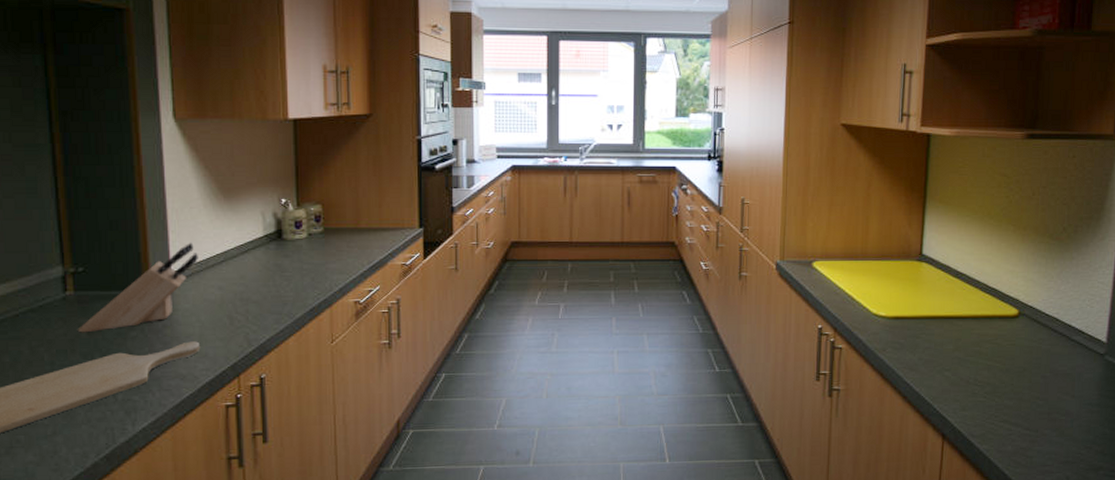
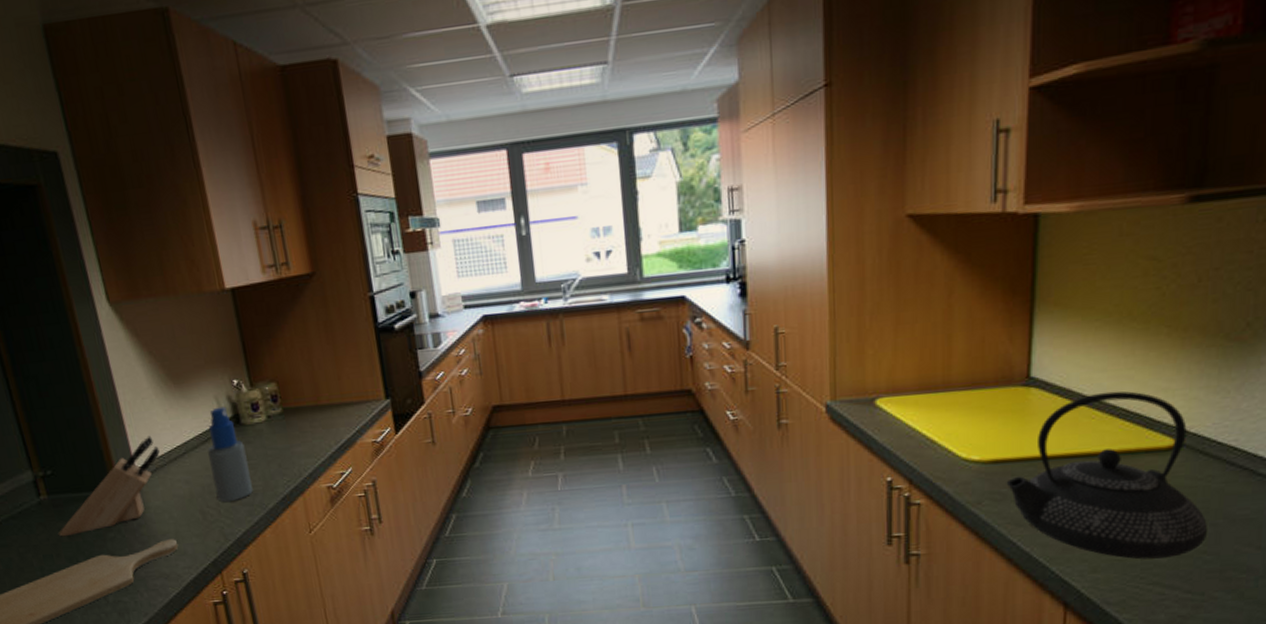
spray bottle: none [246,222,283,310] -> present [208,406,253,503]
teapot: none [903,270,1040,402] -> present [1006,391,1208,560]

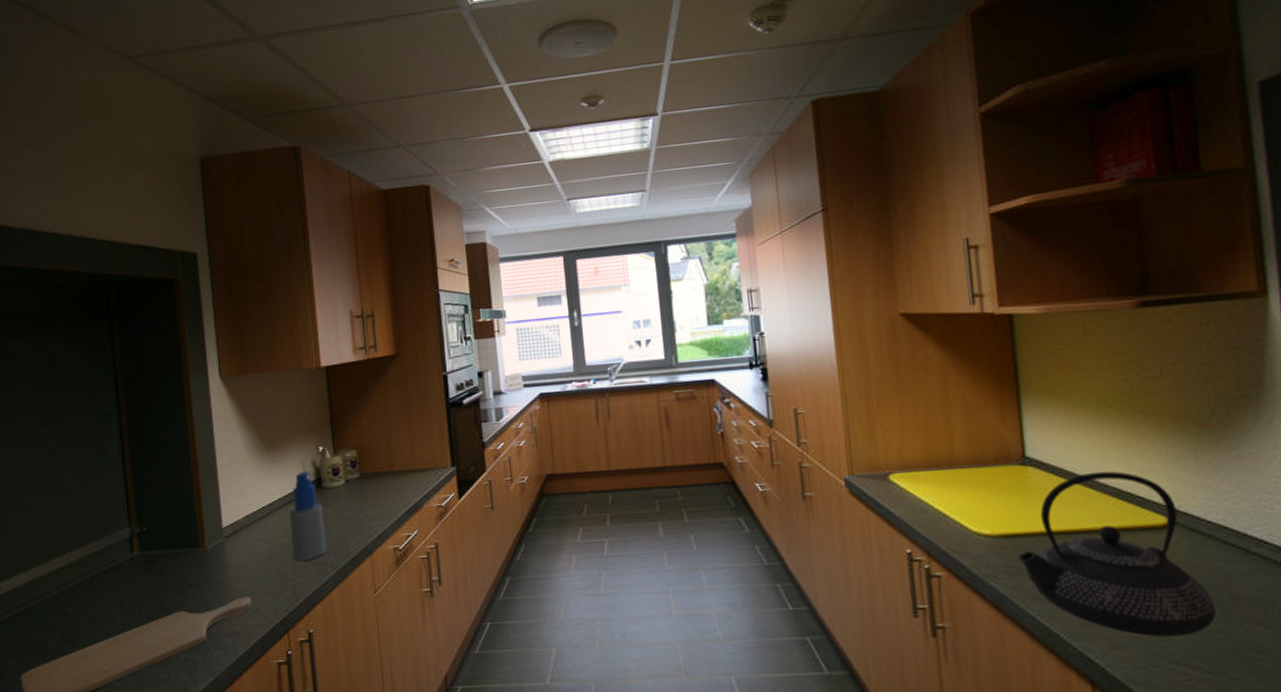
knife block: present [57,435,160,537] -> none [143,496,247,593]

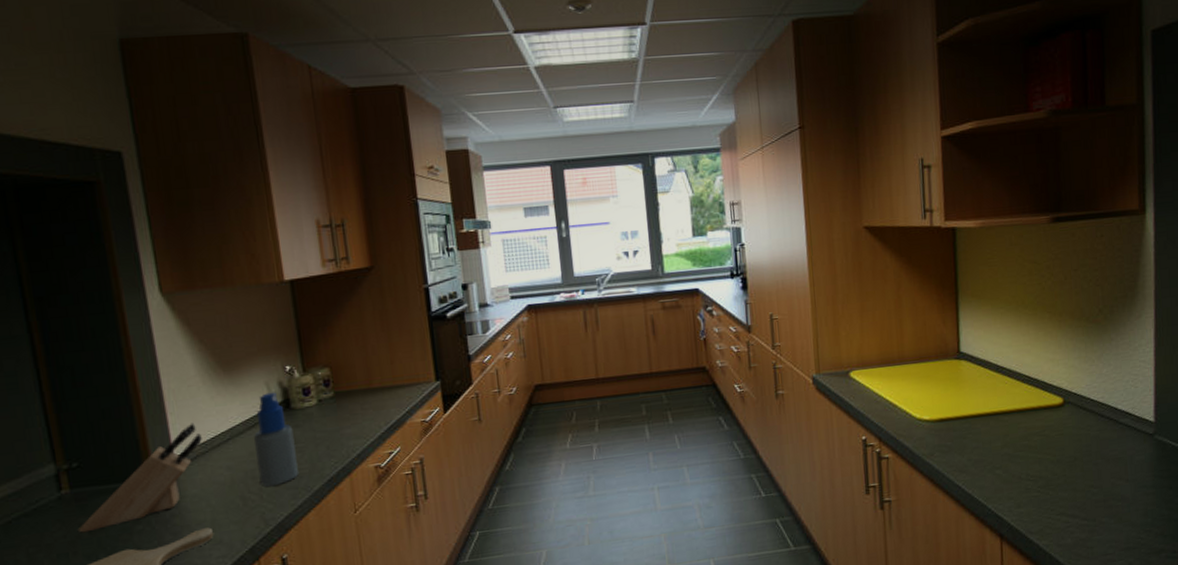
knife block: none [143,496,247,593] -> present [77,423,202,533]
teapot: present [1017,471,1217,637] -> none [950,361,1093,495]

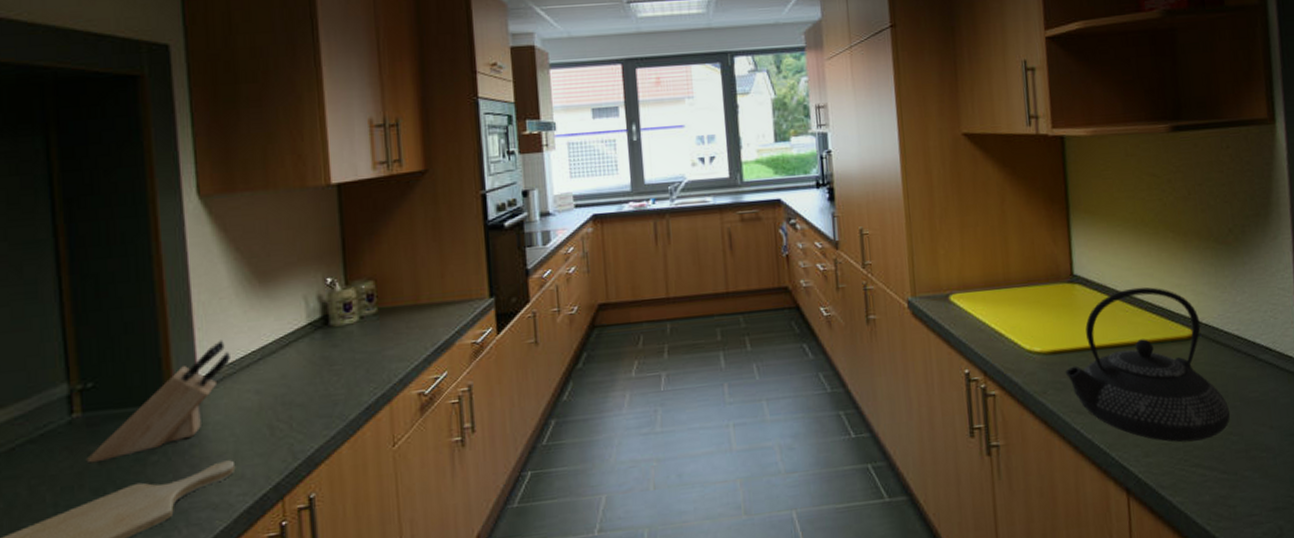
spray bottle: present [254,392,299,487] -> none [287,307,333,415]
teapot: none [950,361,1093,495] -> present [1065,287,1231,443]

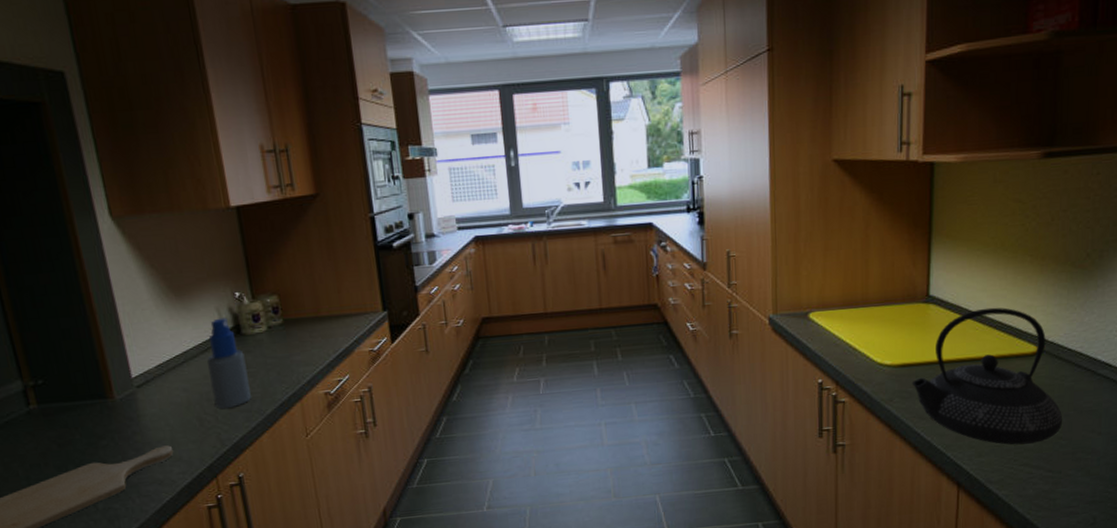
knife block: present [86,340,230,464] -> none [46,345,158,446]
spray bottle: none [287,307,333,415] -> present [207,317,251,409]

